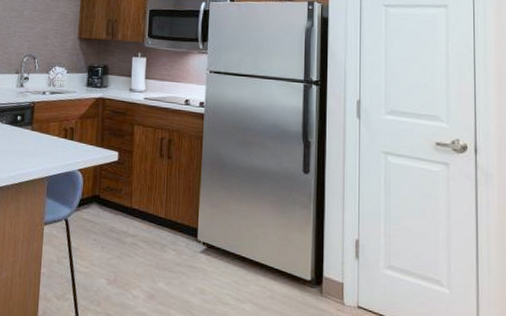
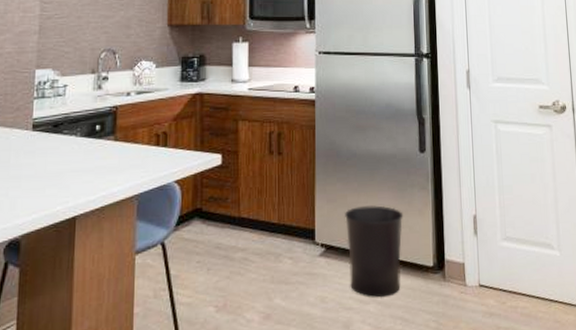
waste bin: none [226,214,283,300] -> present [345,205,403,297]

